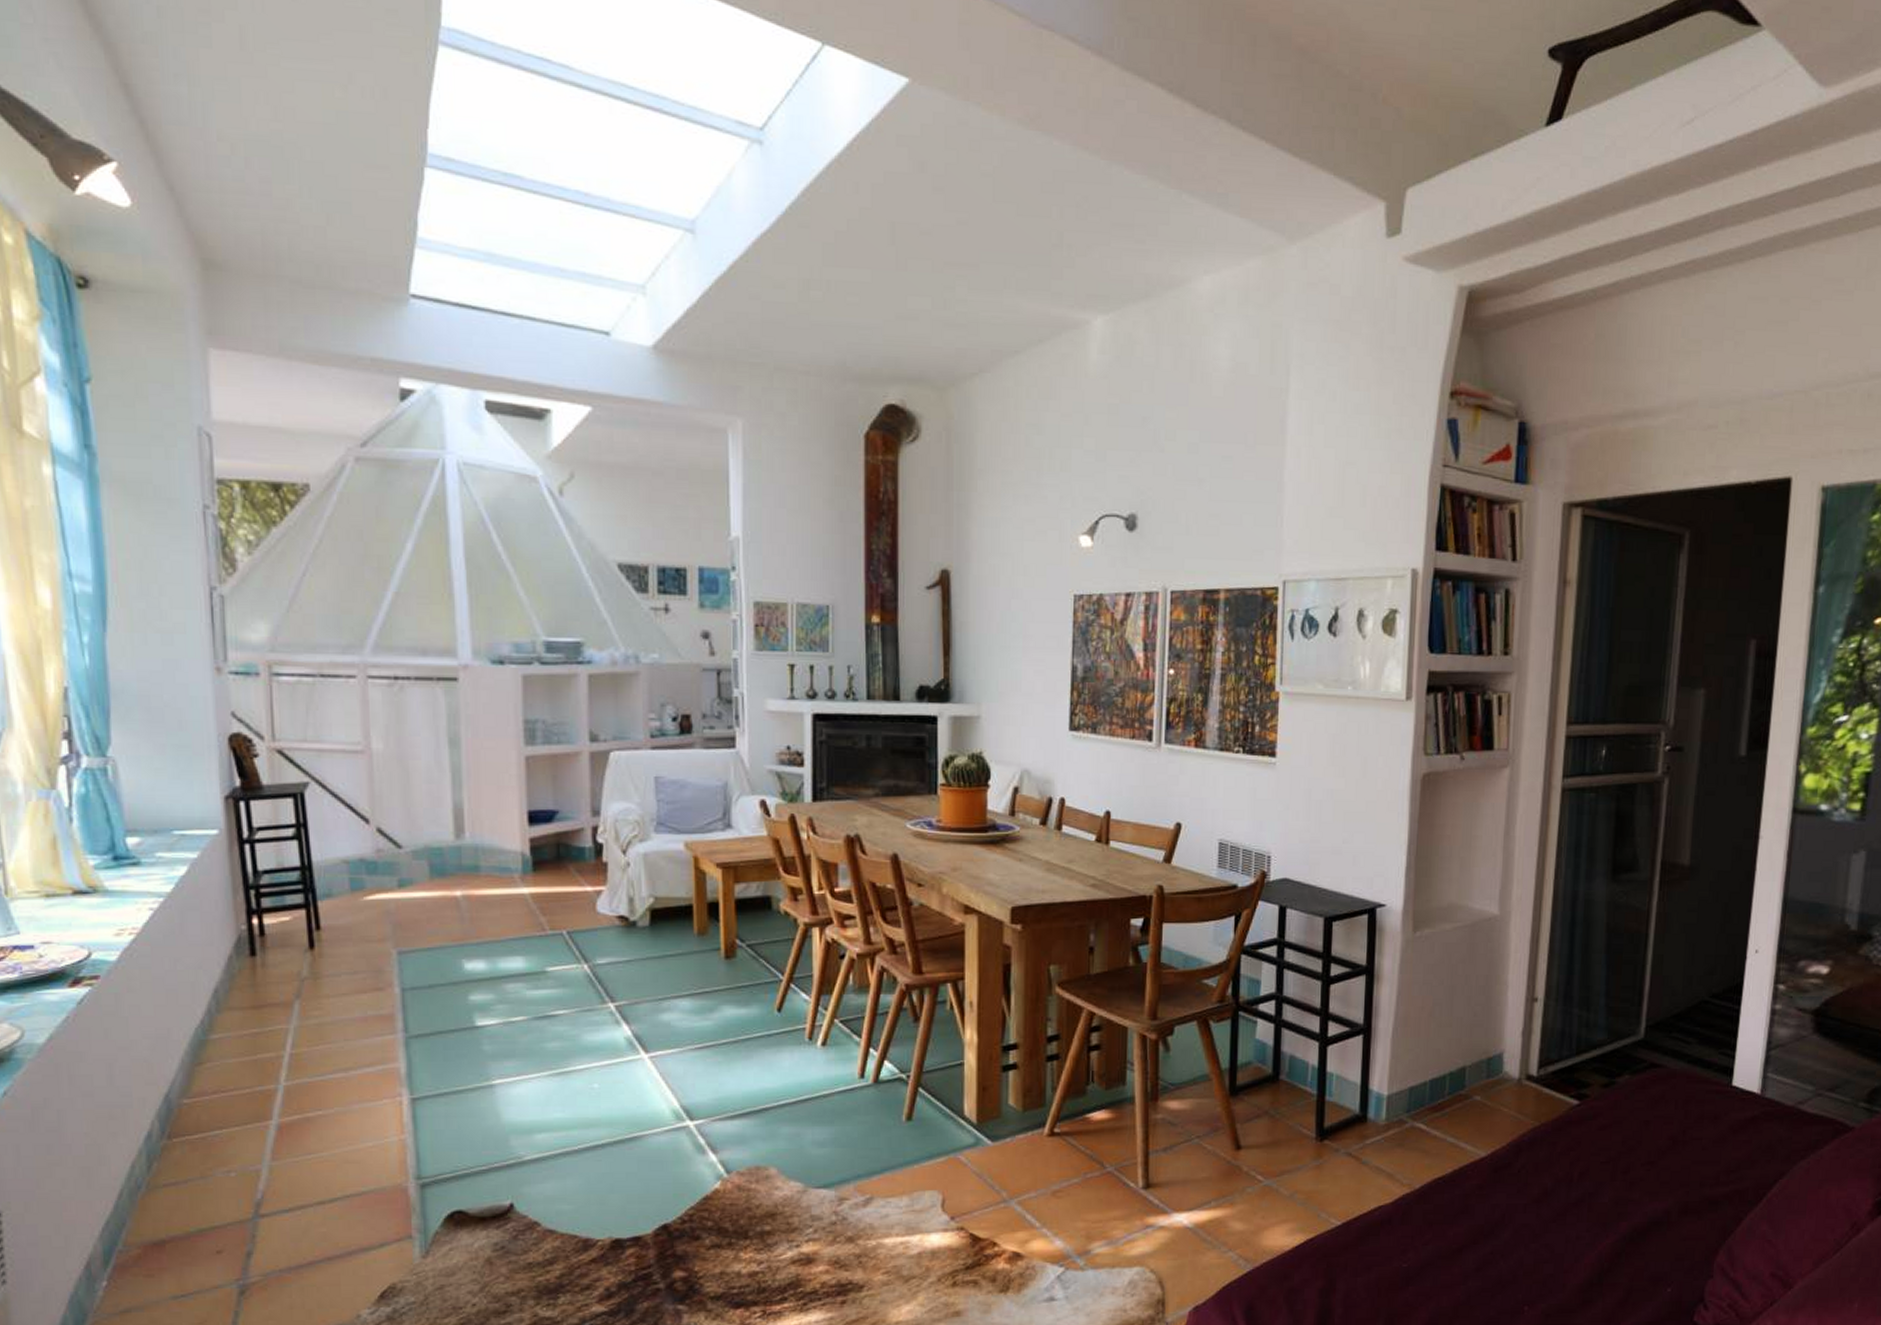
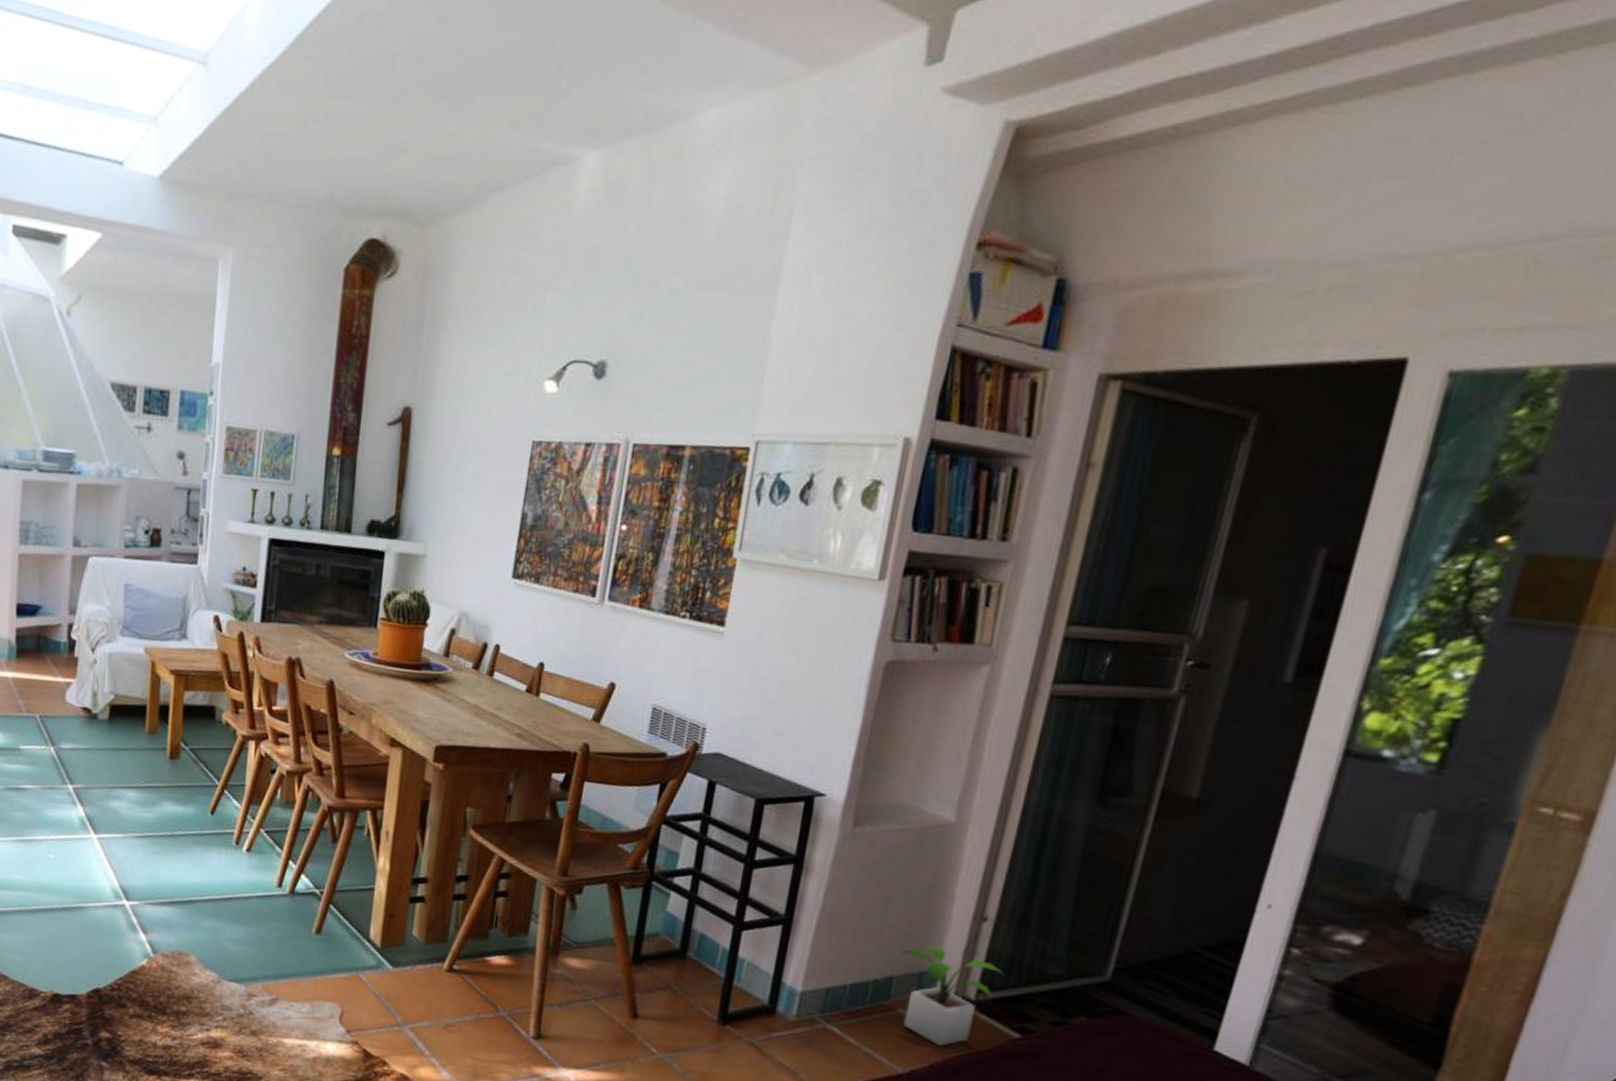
potted plant: none [1468,1031,1558,1125] -> present [900,944,1004,1047]

